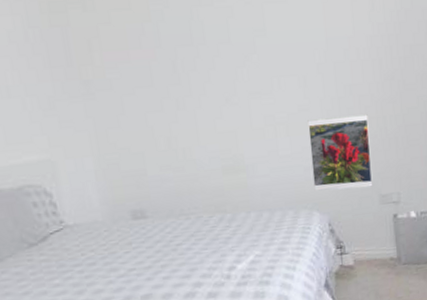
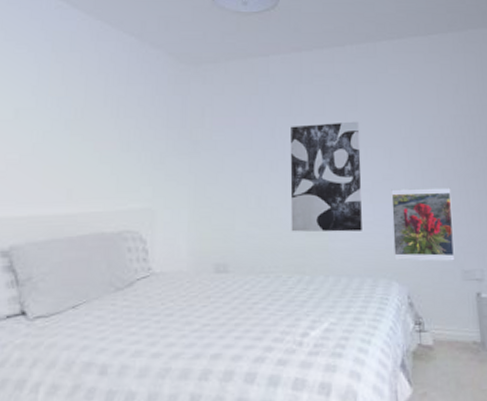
wall art: none [194,48,280,172] -> present [290,121,362,232]

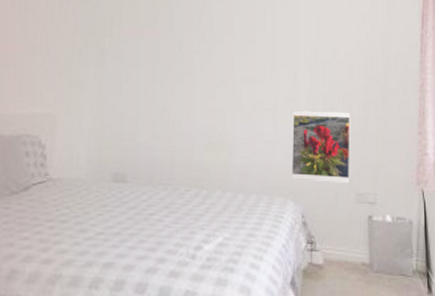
wall art: present [290,121,362,232] -> none [192,41,267,149]

